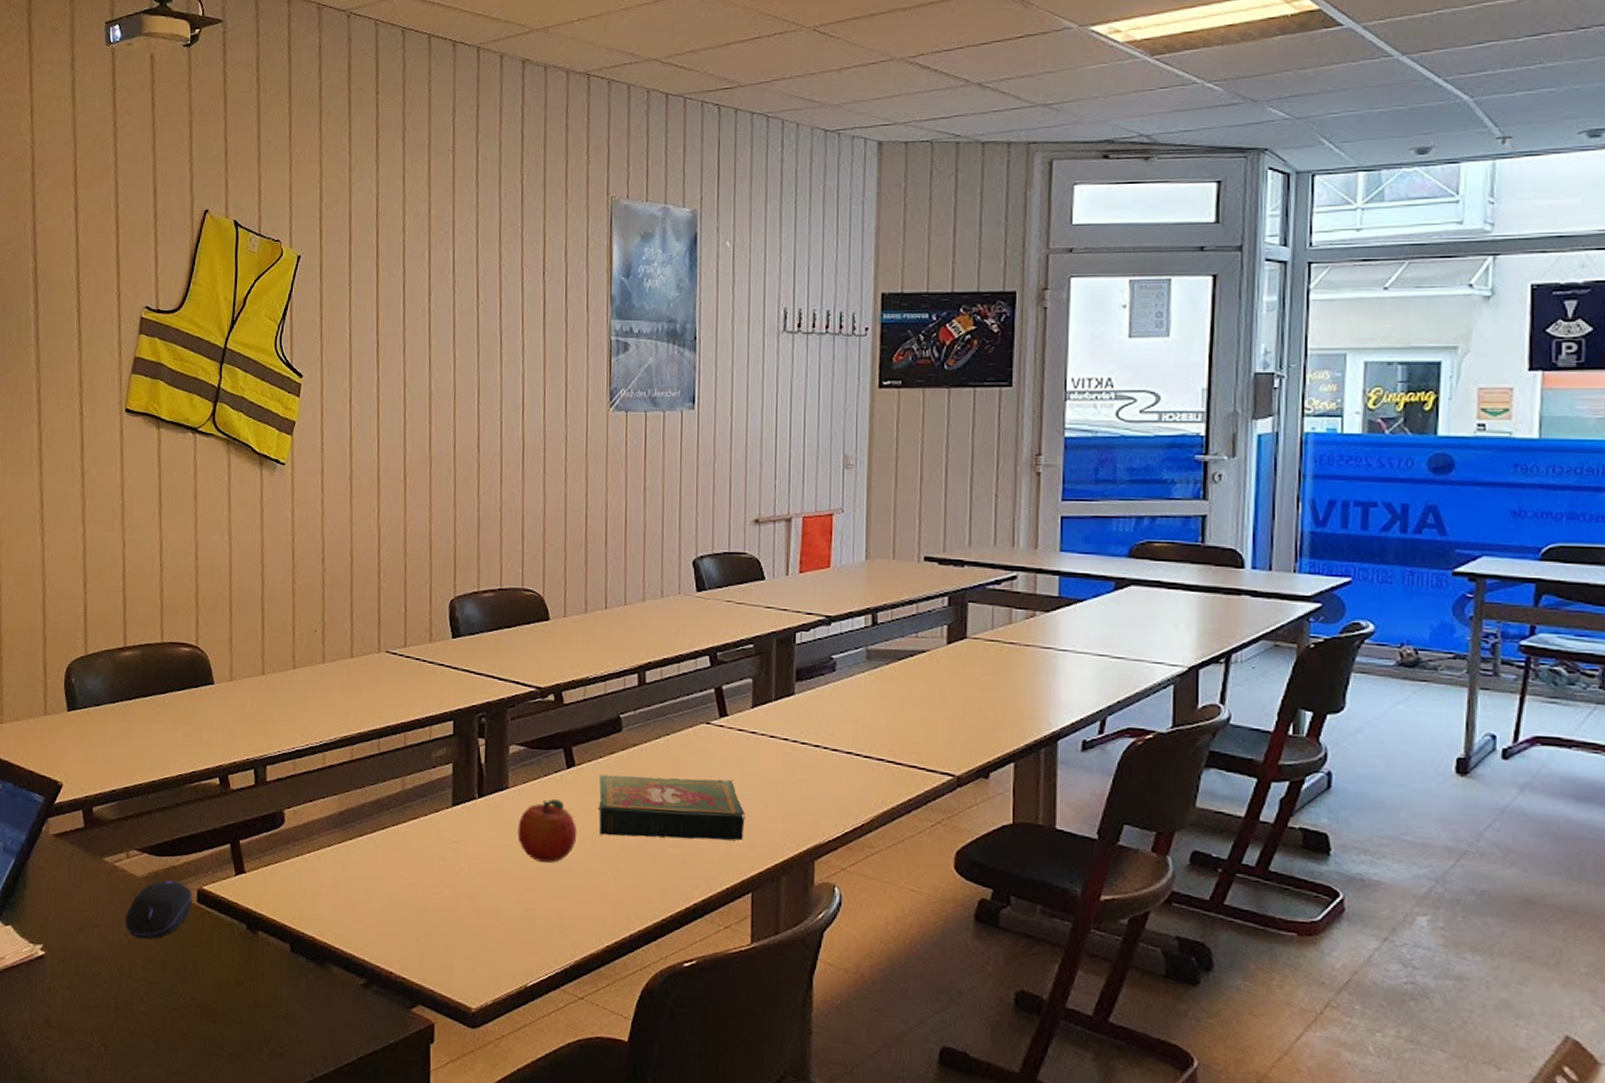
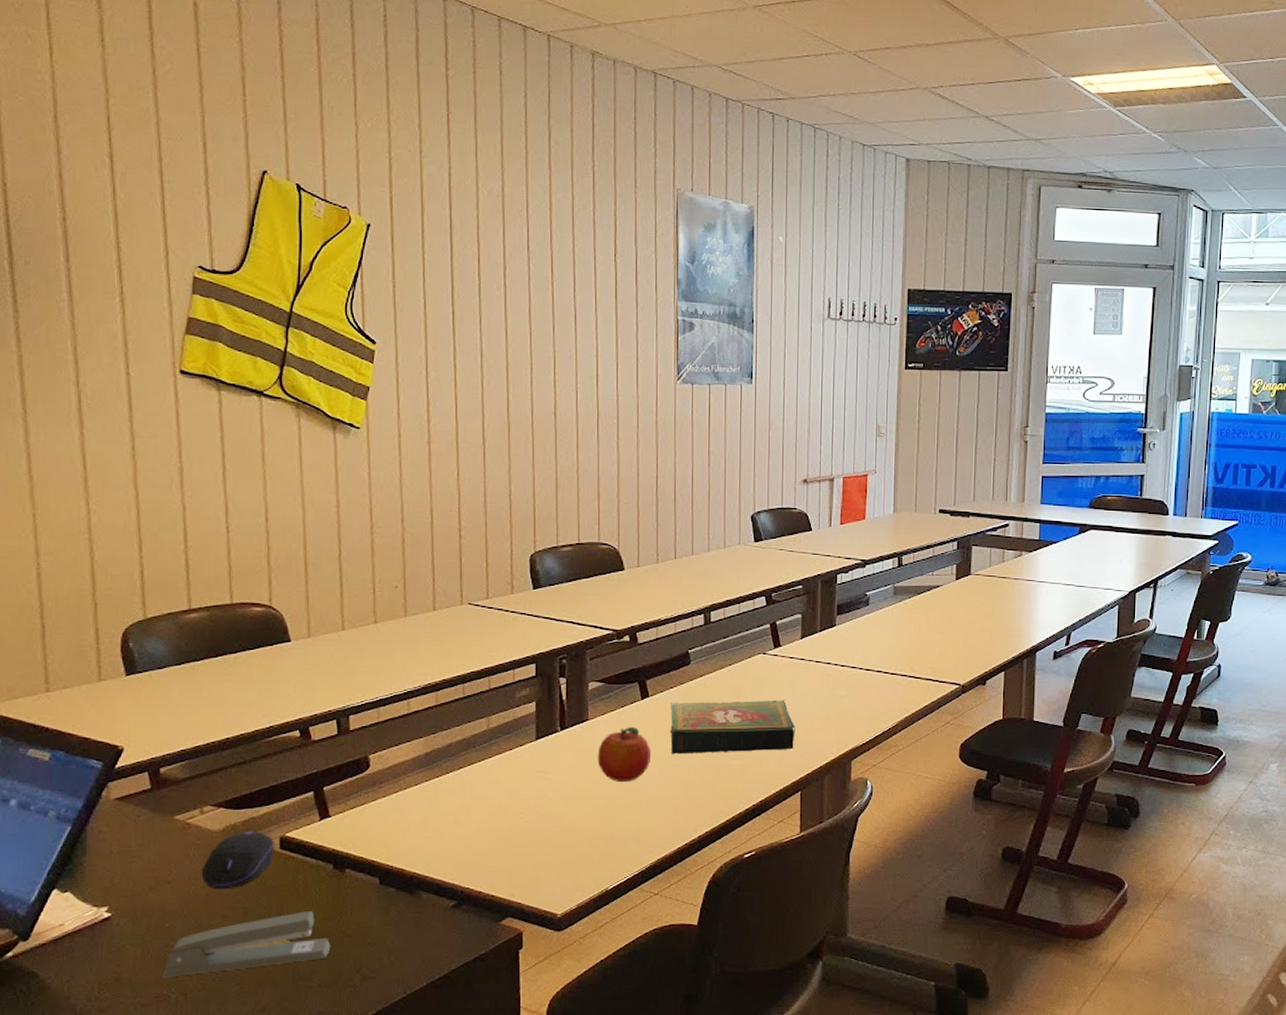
stapler: none [86,972,242,1027] -> present [162,911,331,978]

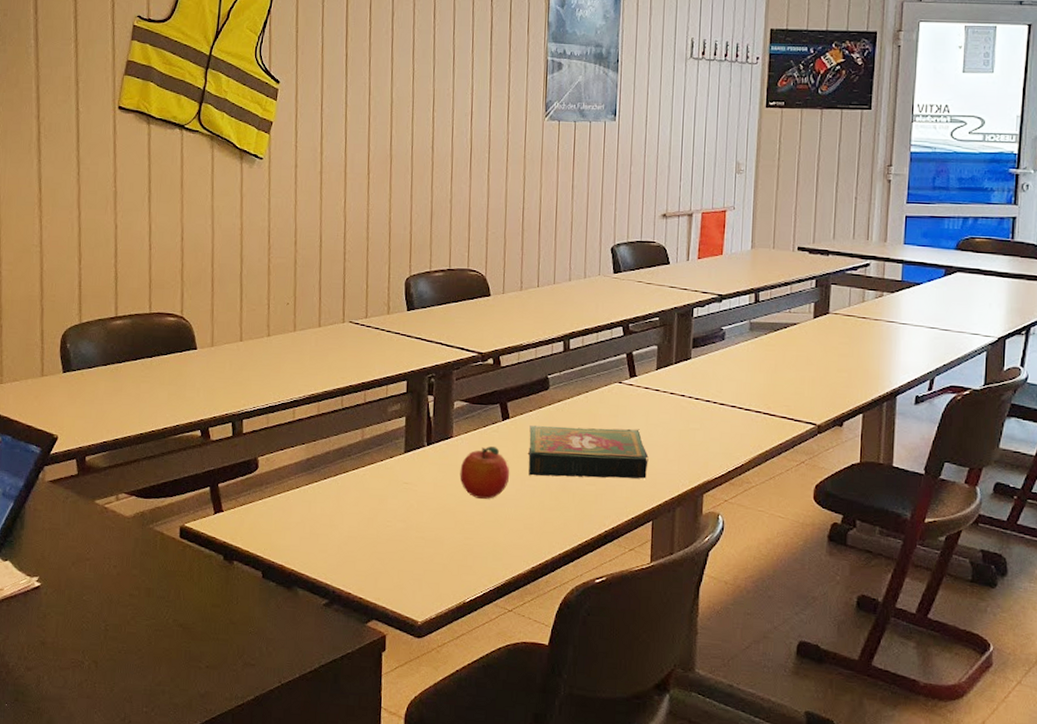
stapler: present [162,911,331,978] -> none [78,597,219,646]
computer mouse: present [201,831,275,890] -> none [114,519,176,571]

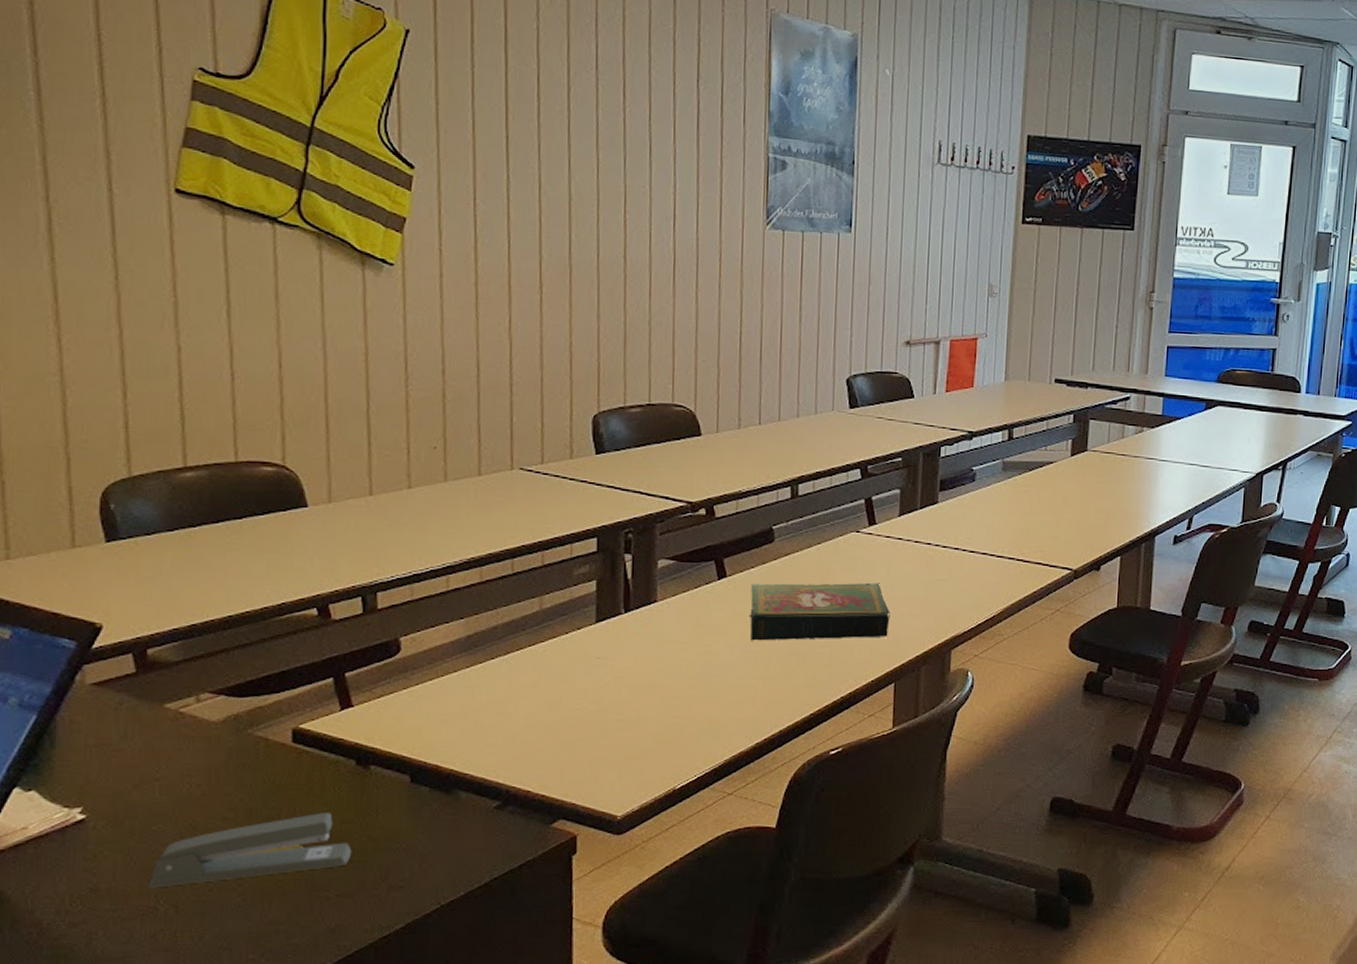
stapler: none [78,597,219,646] -> present [148,813,352,888]
fruit: present [459,446,510,499] -> none [666,610,728,670]

